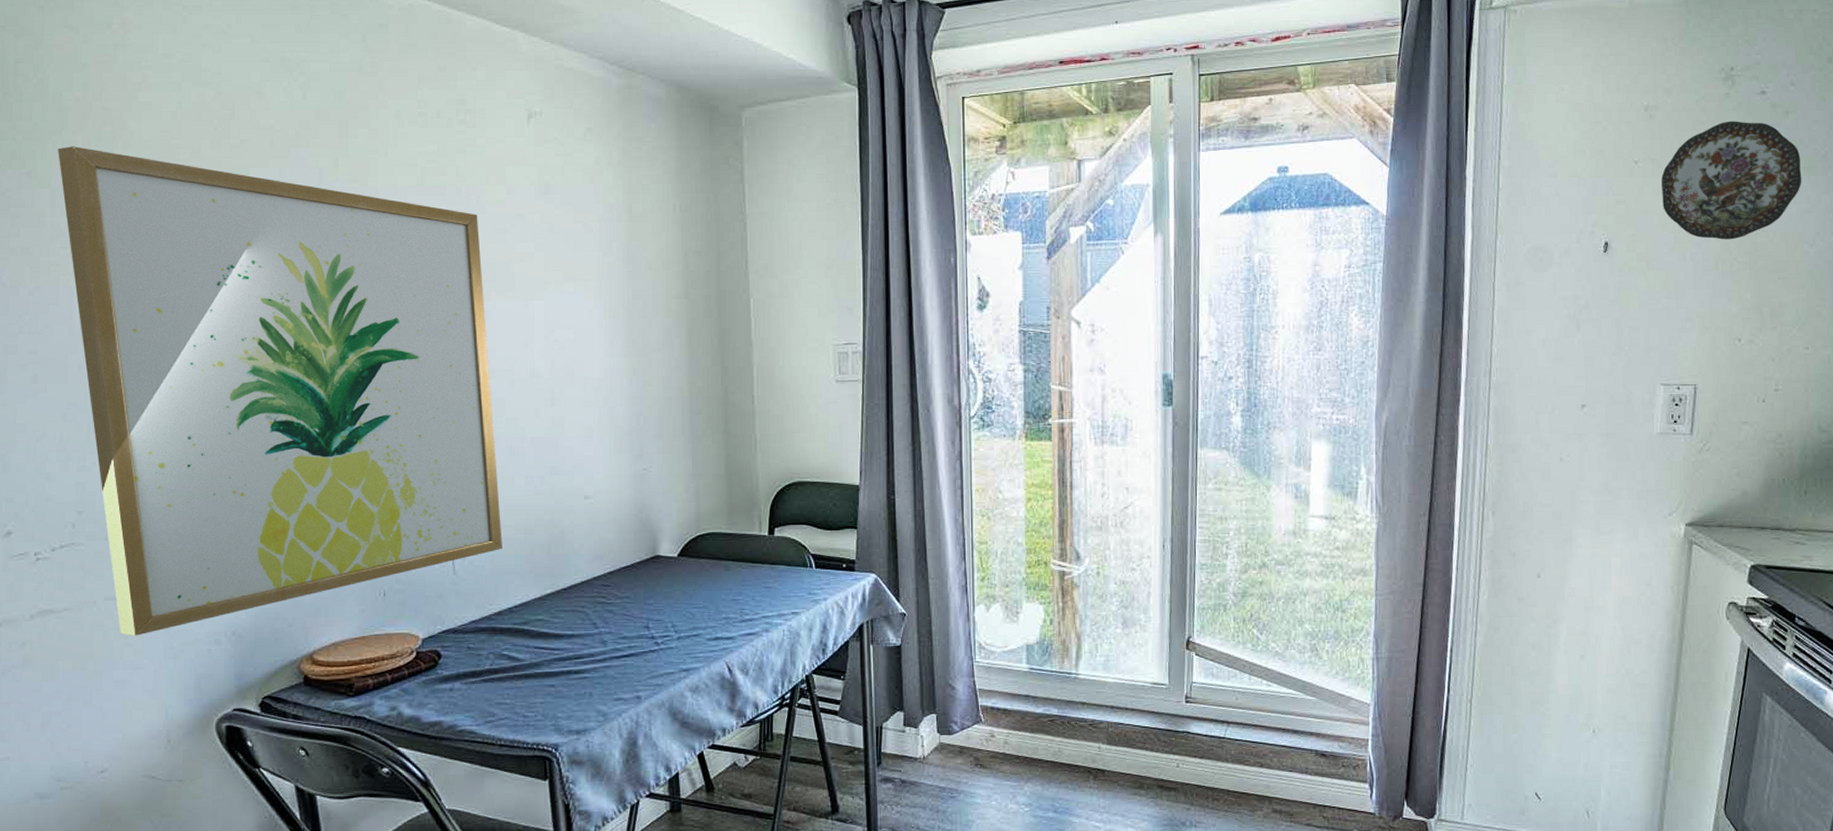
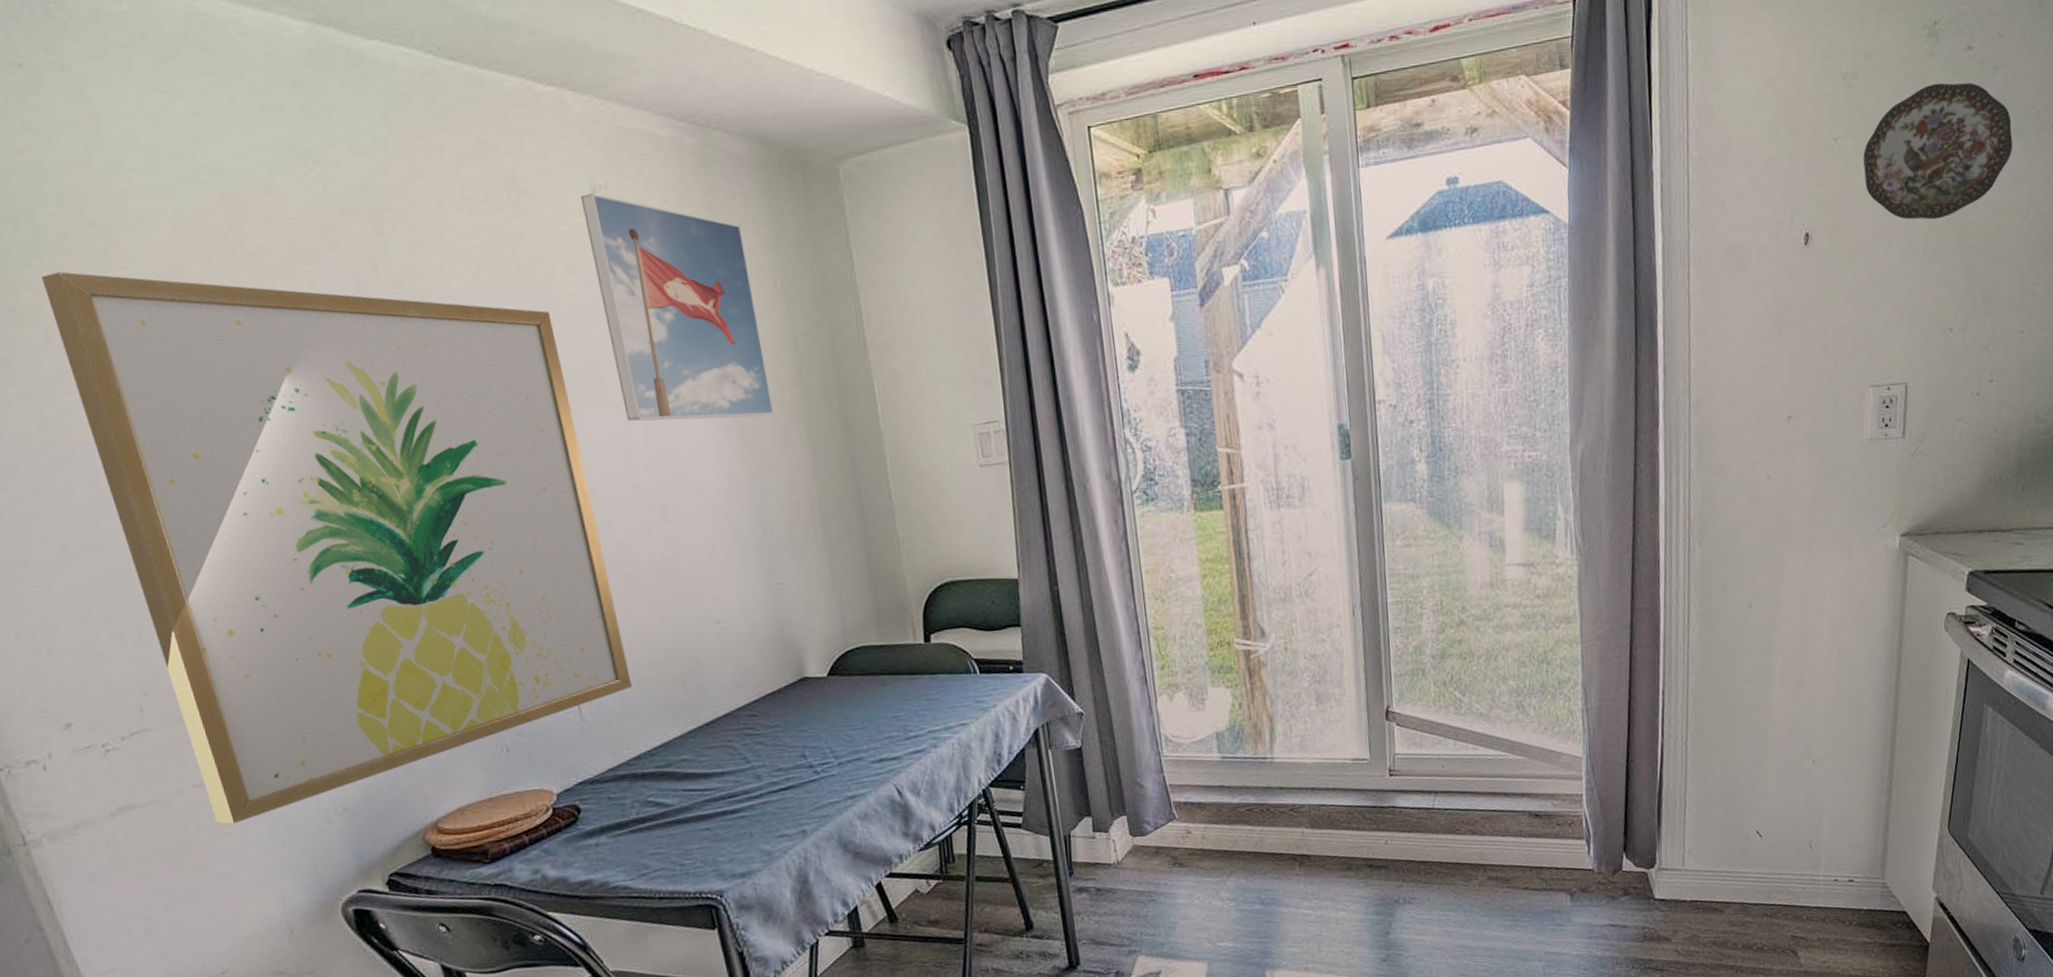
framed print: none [518,118,660,320] -> present [580,193,774,422]

